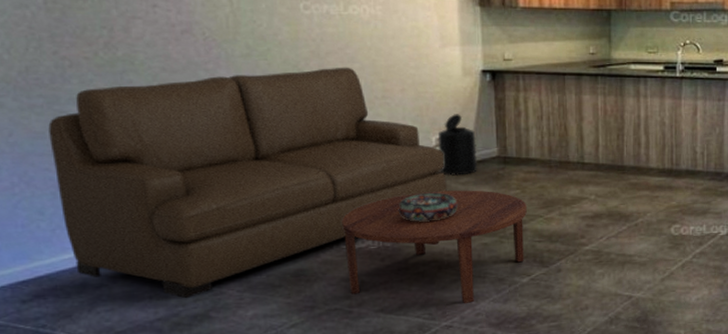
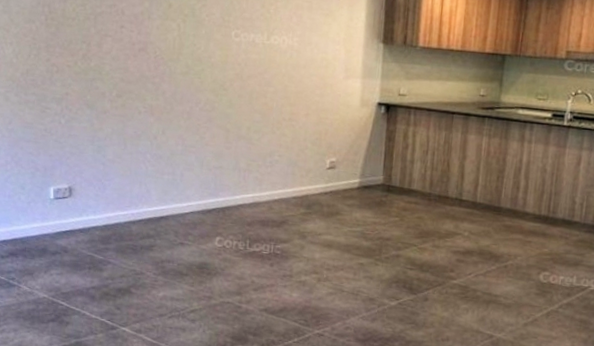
sofa: present [48,67,447,299] -> none [35,89,336,274]
coffee table: present [342,190,527,303] -> none [241,208,403,317]
decorative bowl: present [398,193,458,222] -> none [290,209,342,237]
trash can: present [437,114,478,176] -> none [330,141,365,198]

